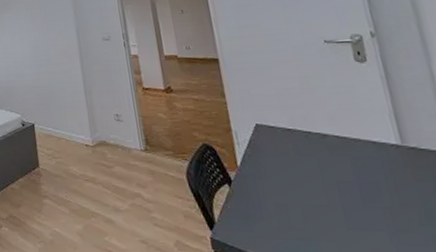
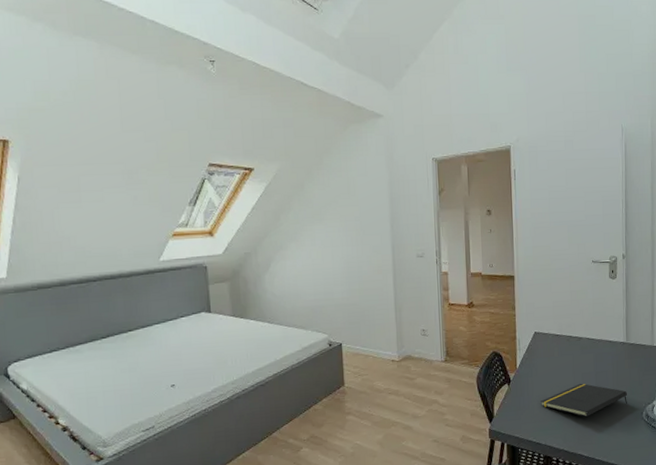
notepad: none [278,194,424,242] -> present [541,383,627,417]

